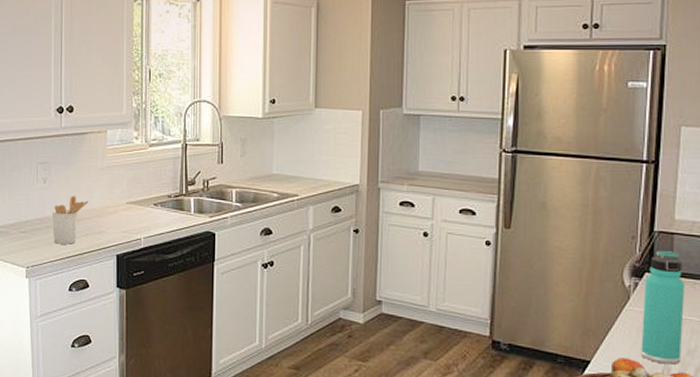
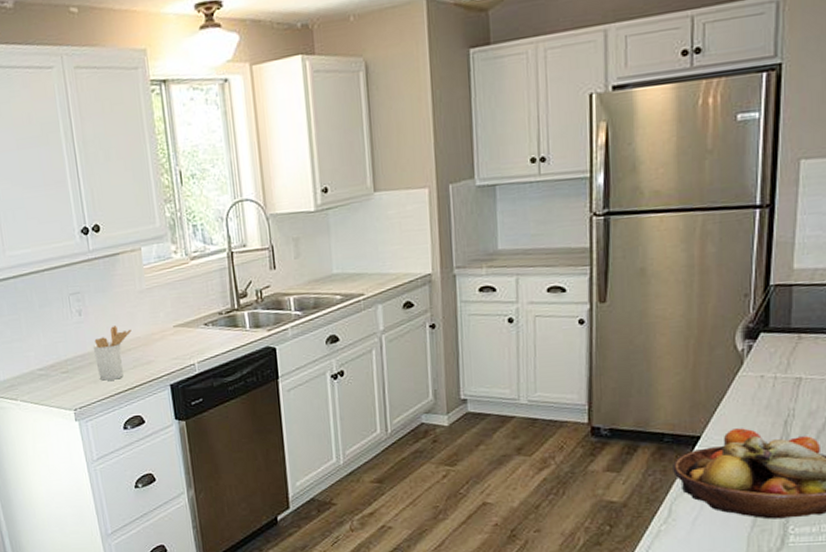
thermos bottle: present [641,250,686,365] -> none [756,304,806,430]

